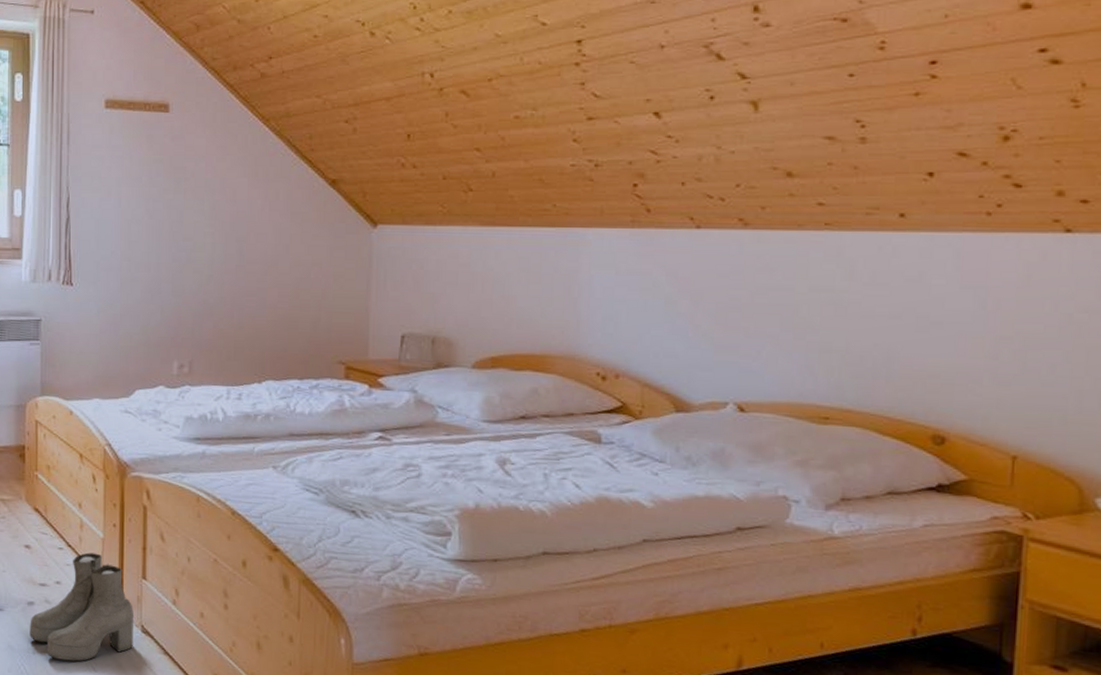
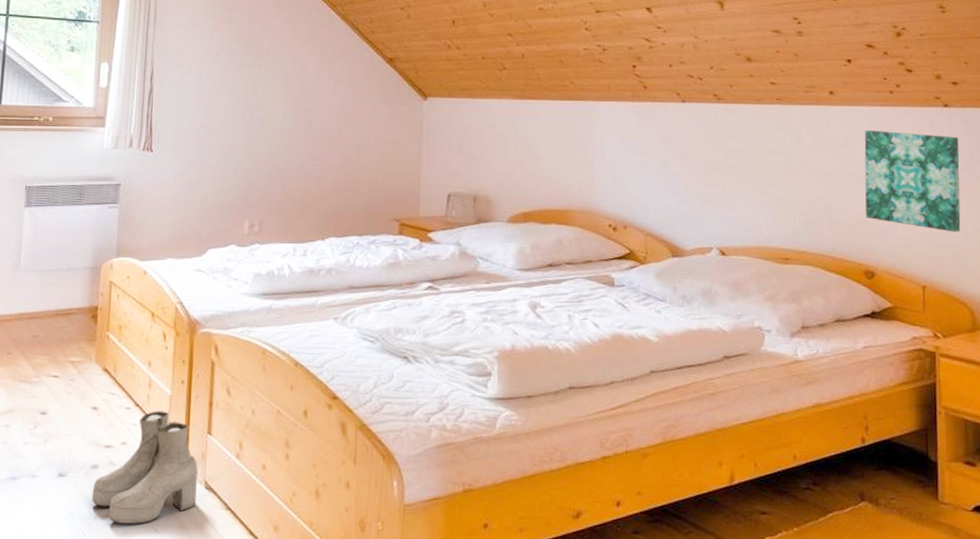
wall art: none [939,263,1083,392] -> present [864,130,961,232]

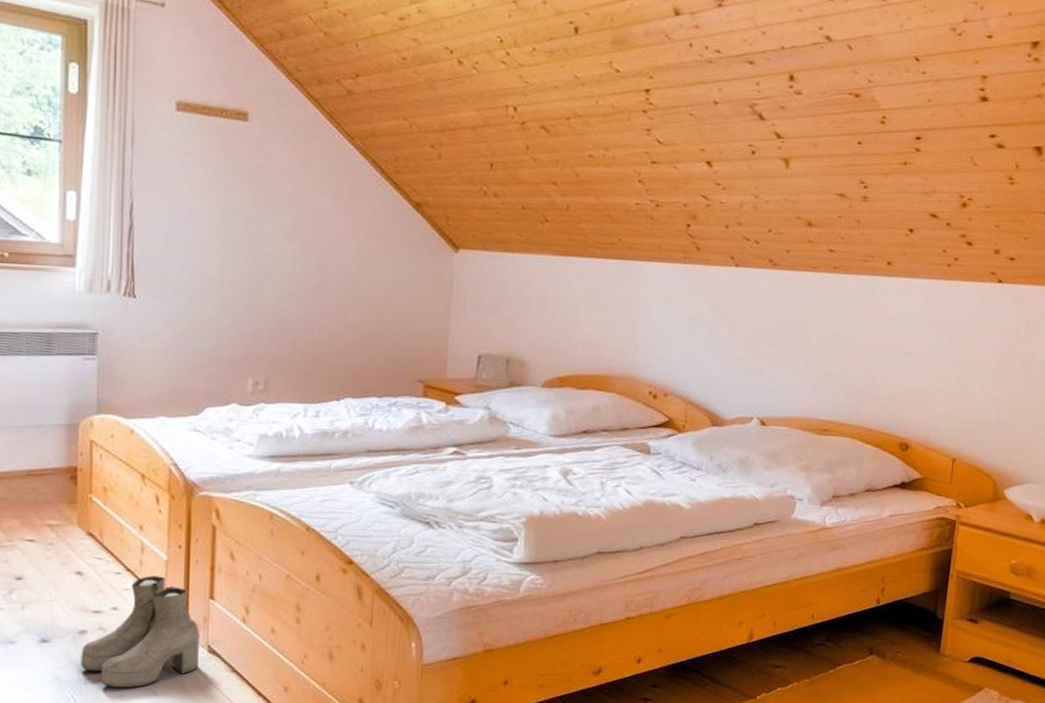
wall art: present [864,130,961,232] -> none [908,303,1008,408]

